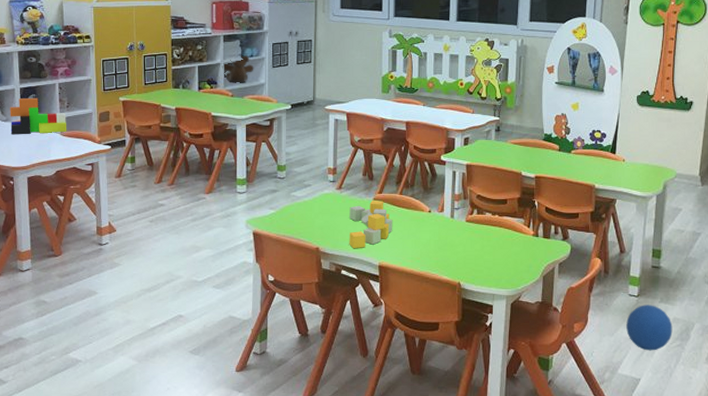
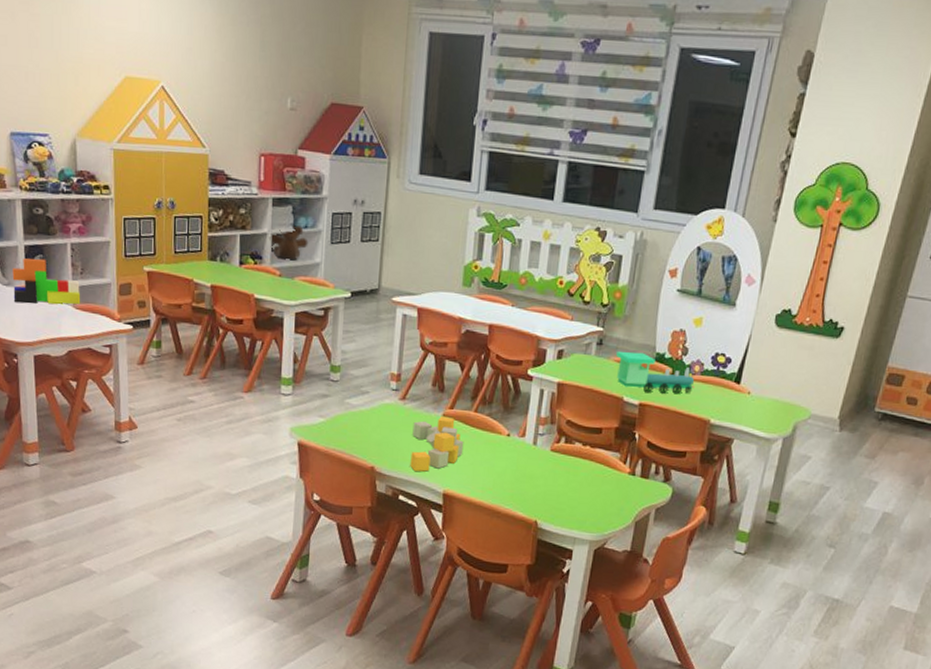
toy train: none [512,134,579,167] -> present [616,351,695,395]
ball: present [626,305,673,351] -> none [725,564,781,618]

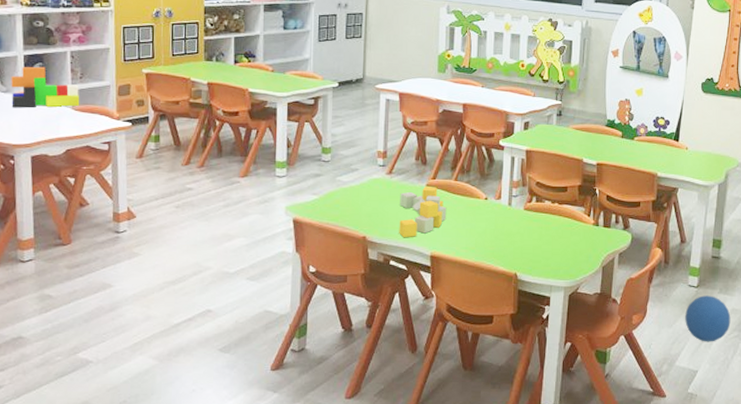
teddy bear: present [269,225,309,261] -> none [262,27,298,57]
toy train: present [616,351,695,395] -> none [574,120,642,154]
ball: none [725,564,781,618] -> present [685,295,731,342]

